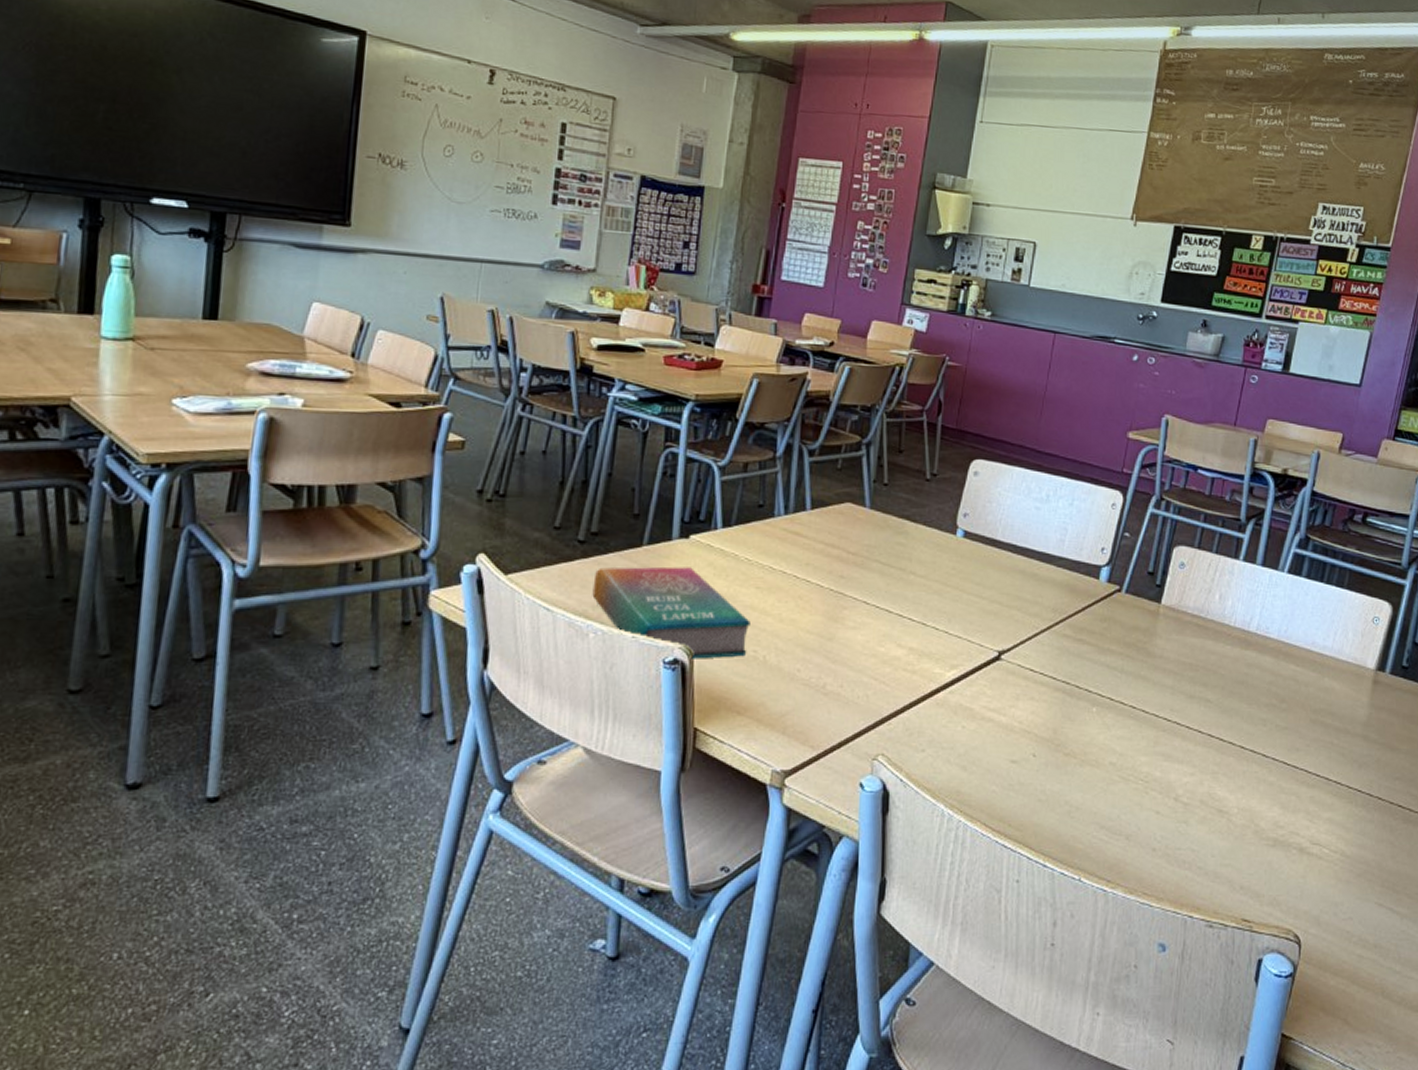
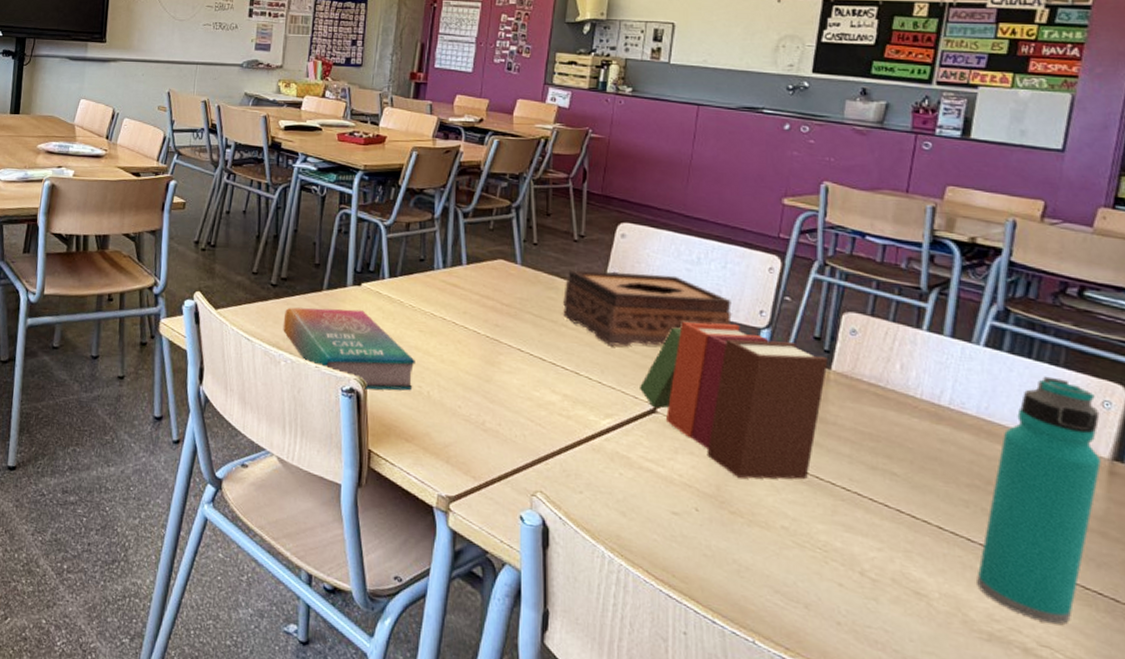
tissue box: none [912,512,1076,593] -> present [563,269,732,347]
books: none [986,562,1159,719] -> present [640,321,828,479]
water bottle: none [1268,598,1370,822] -> present [977,376,1101,624]

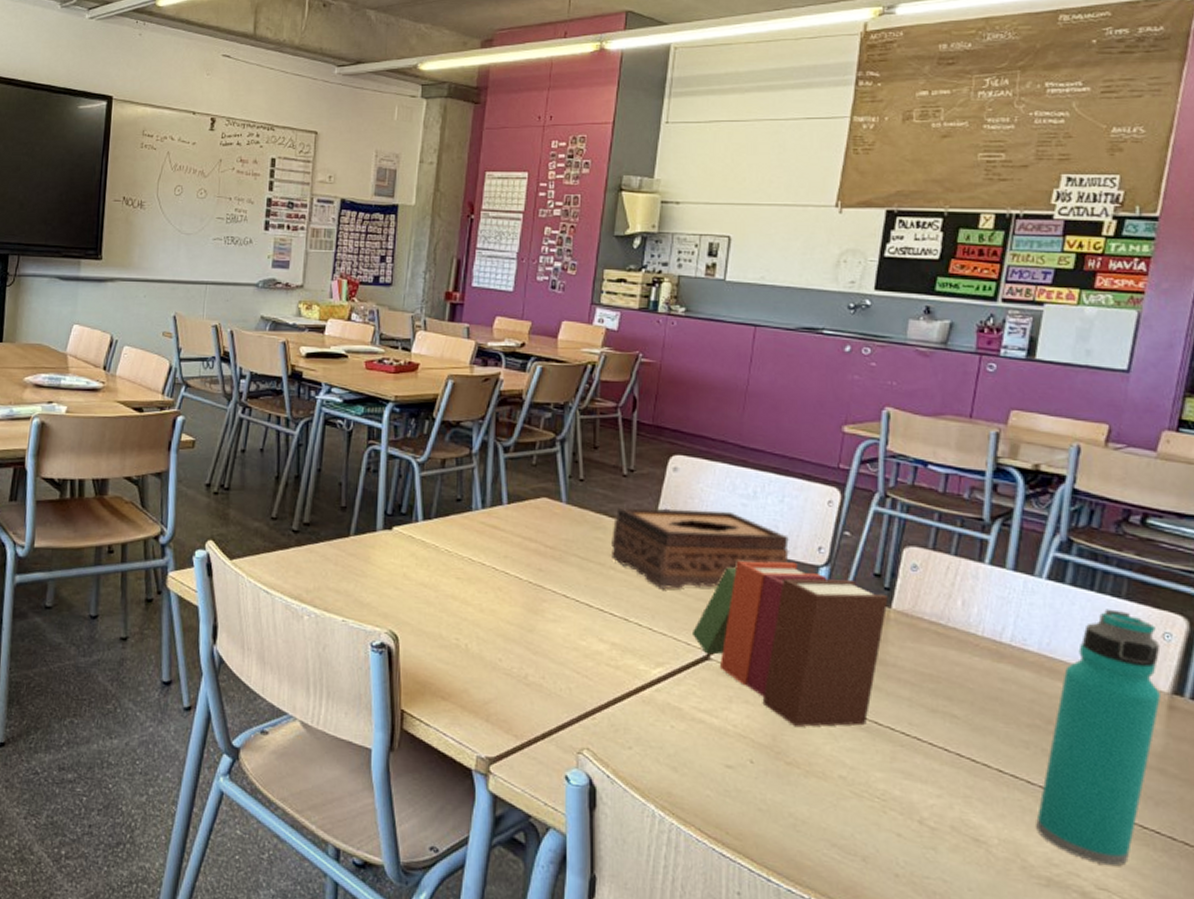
book: present [283,307,415,391] -> none [306,555,452,645]

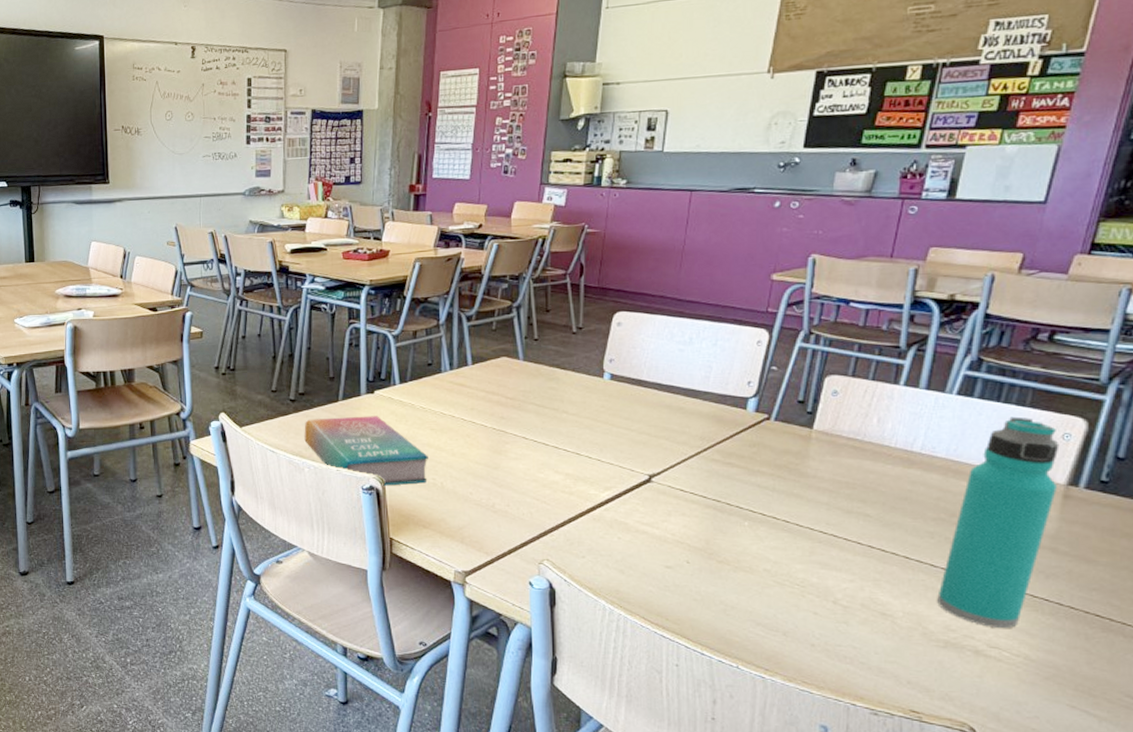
book: none [306,555,452,645] -> present [304,416,428,486]
tissue box: present [611,507,789,590] -> none [564,357,721,427]
books: present [693,560,888,727] -> none [636,395,810,531]

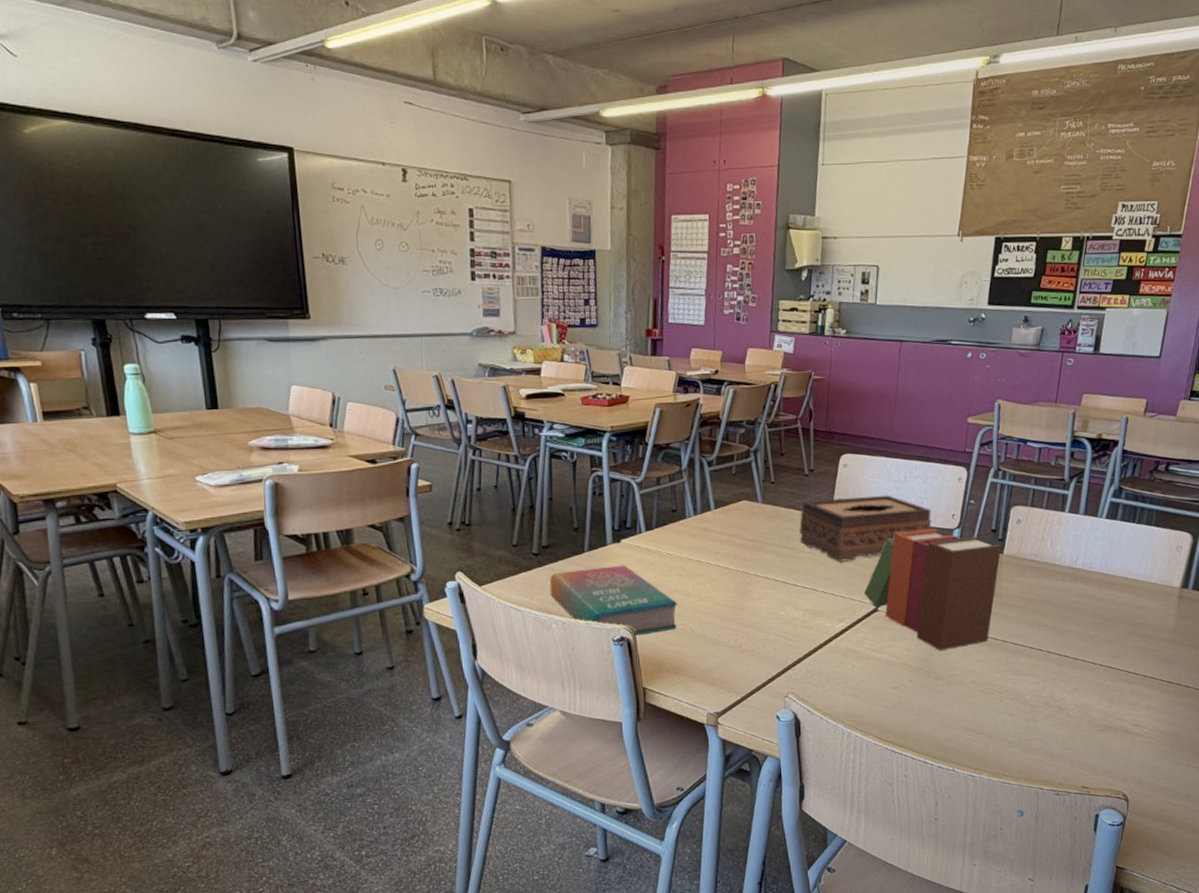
tissue box: none [564,357,721,427] -> present [799,495,932,563]
books: none [636,395,810,531] -> present [864,528,1001,650]
water bottle: present [937,416,1060,628] -> none [1097,534,1175,710]

